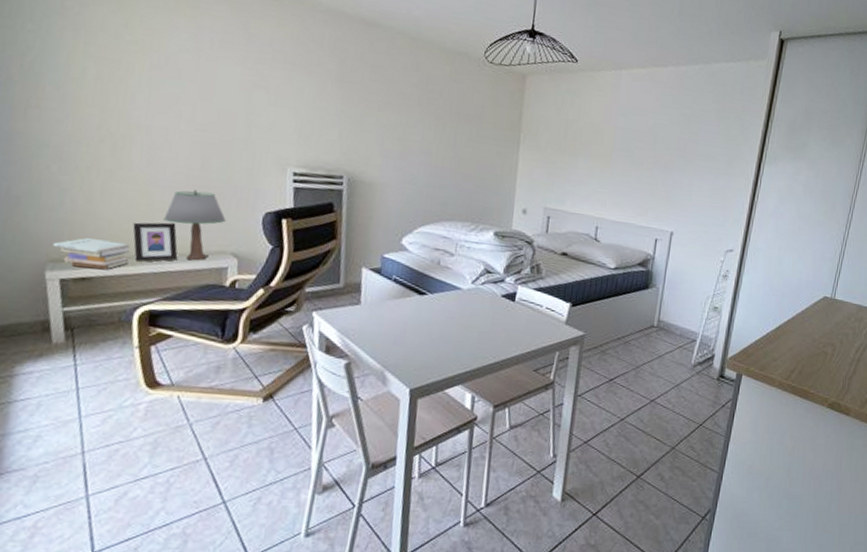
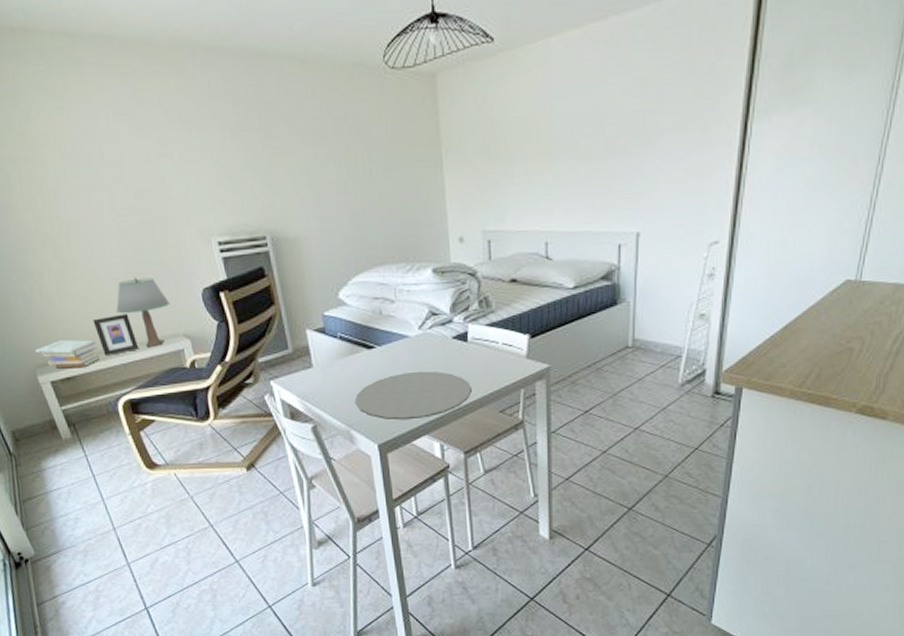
placemat: none [395,322,511,368] -> present [355,371,472,419]

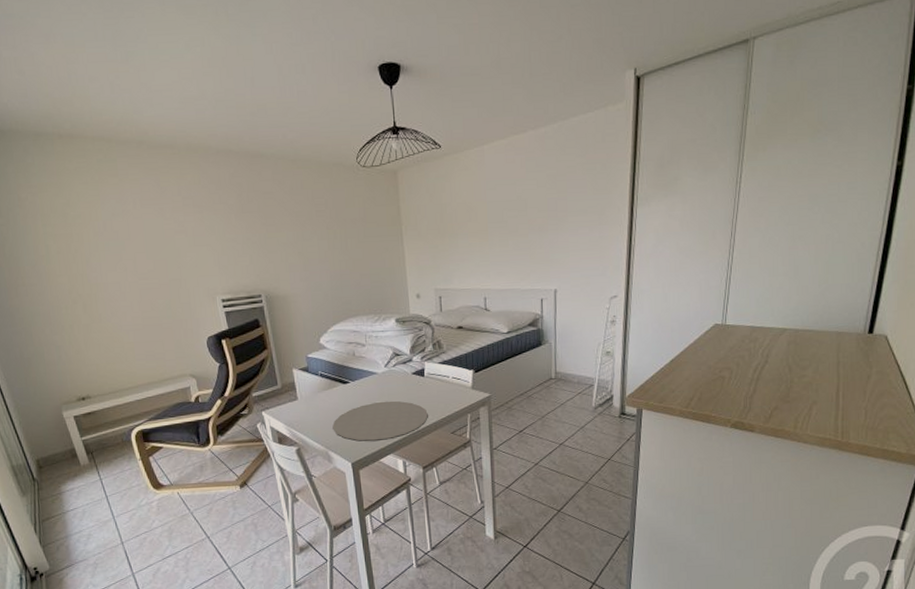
books: present [35,339,99,369] -> none [62,380,117,405]
picture frame: present [93,314,139,355] -> none [113,358,152,393]
table lamp: present [116,277,170,348] -> none [134,328,180,386]

